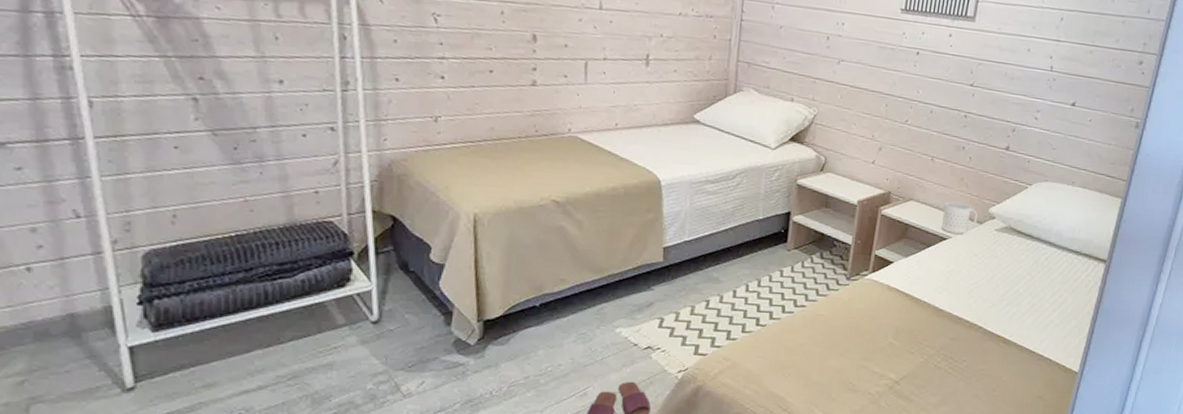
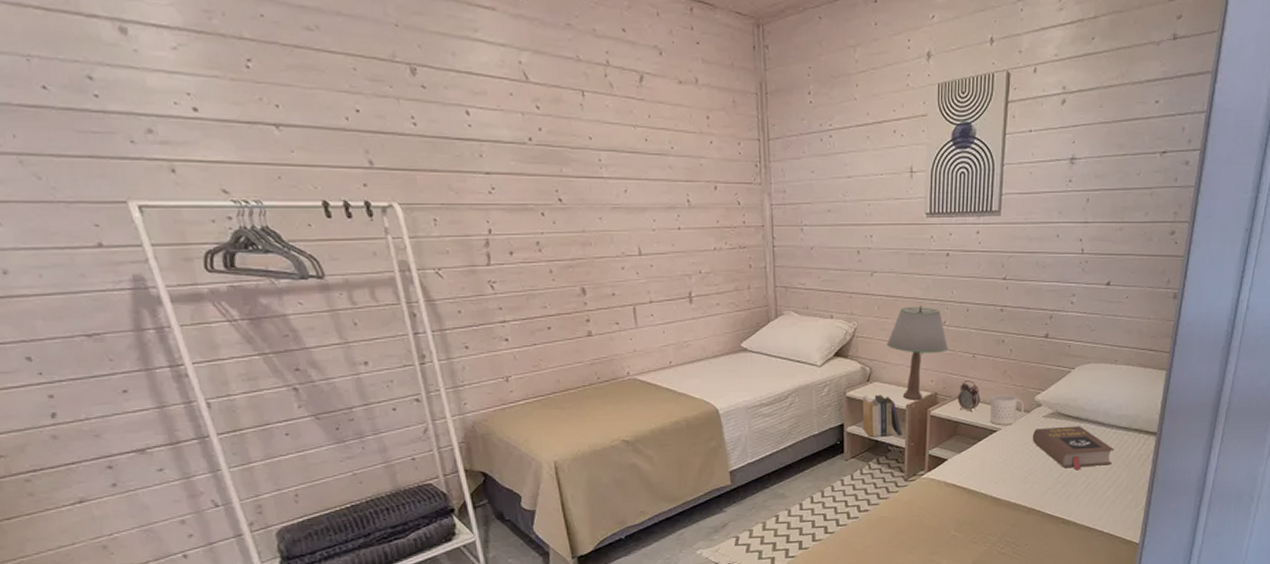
books: none [809,184,850,231] -> present [862,394,903,438]
table lamp: none [844,100,908,197] -> present [886,306,948,400]
alarm clock: none [910,183,934,217] -> present [957,380,980,413]
book: none [981,241,1063,290] -> present [1032,426,1115,471]

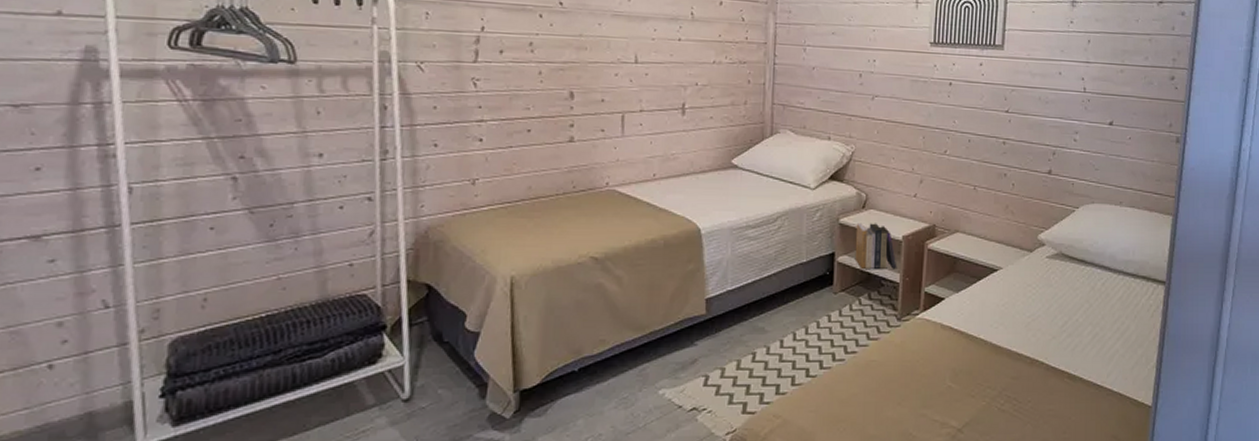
table lamp: present [886,306,948,400] -> none [884,133,948,231]
alarm clock: present [957,380,980,413] -> none [956,214,981,249]
mug: present [990,394,1024,425] -> none [991,230,1027,264]
book: present [1032,426,1115,471] -> none [1035,269,1122,319]

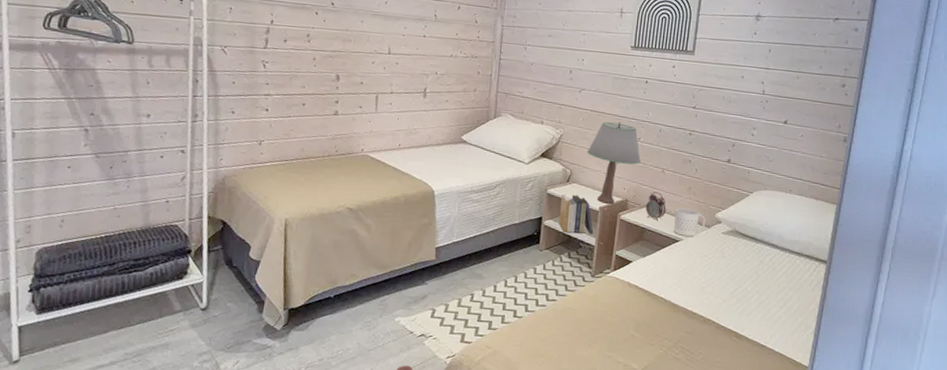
table lamp: none [884,133,948,231] -> present [586,122,641,204]
alarm clock: none [956,214,981,249] -> present [645,192,666,221]
mug: none [991,230,1027,264] -> present [674,207,705,237]

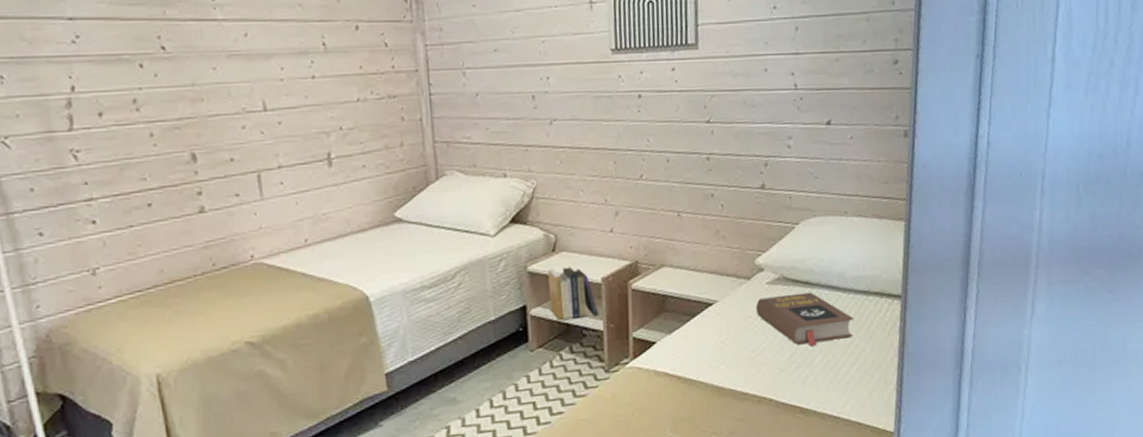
table lamp: present [586,122,641,204] -> none [572,157,648,272]
alarm clock: present [645,192,666,221] -> none [662,244,691,283]
mug: present [674,207,705,237] -> none [703,258,744,297]
book: none [711,243,787,288] -> present [755,292,854,347]

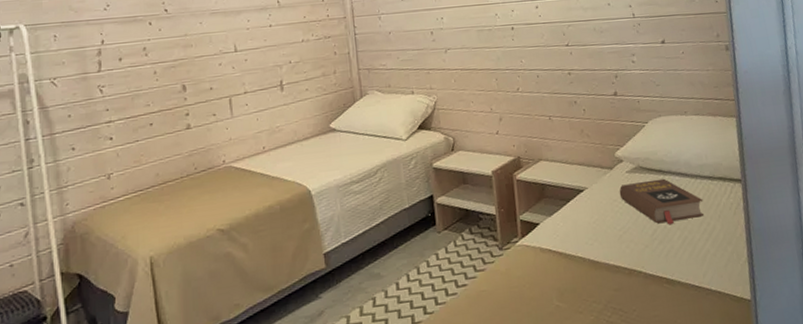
books: present [547,266,599,321] -> none [448,162,492,207]

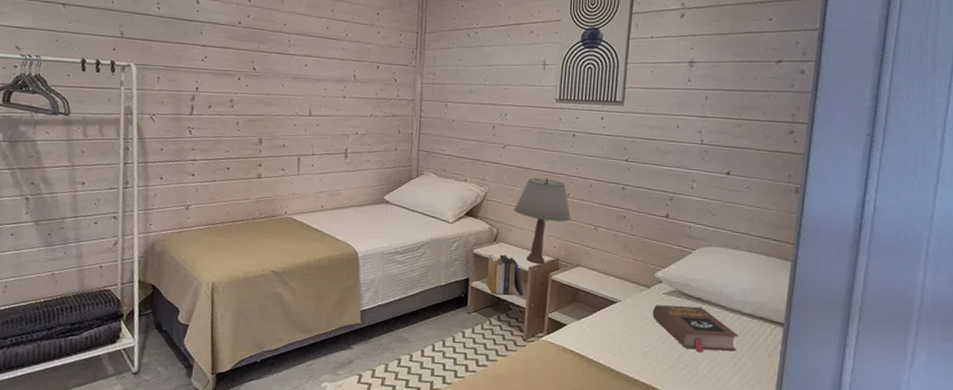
books: none [448,162,492,207] -> present [486,253,524,296]
table lamp: none [465,76,525,166] -> present [513,178,571,264]

